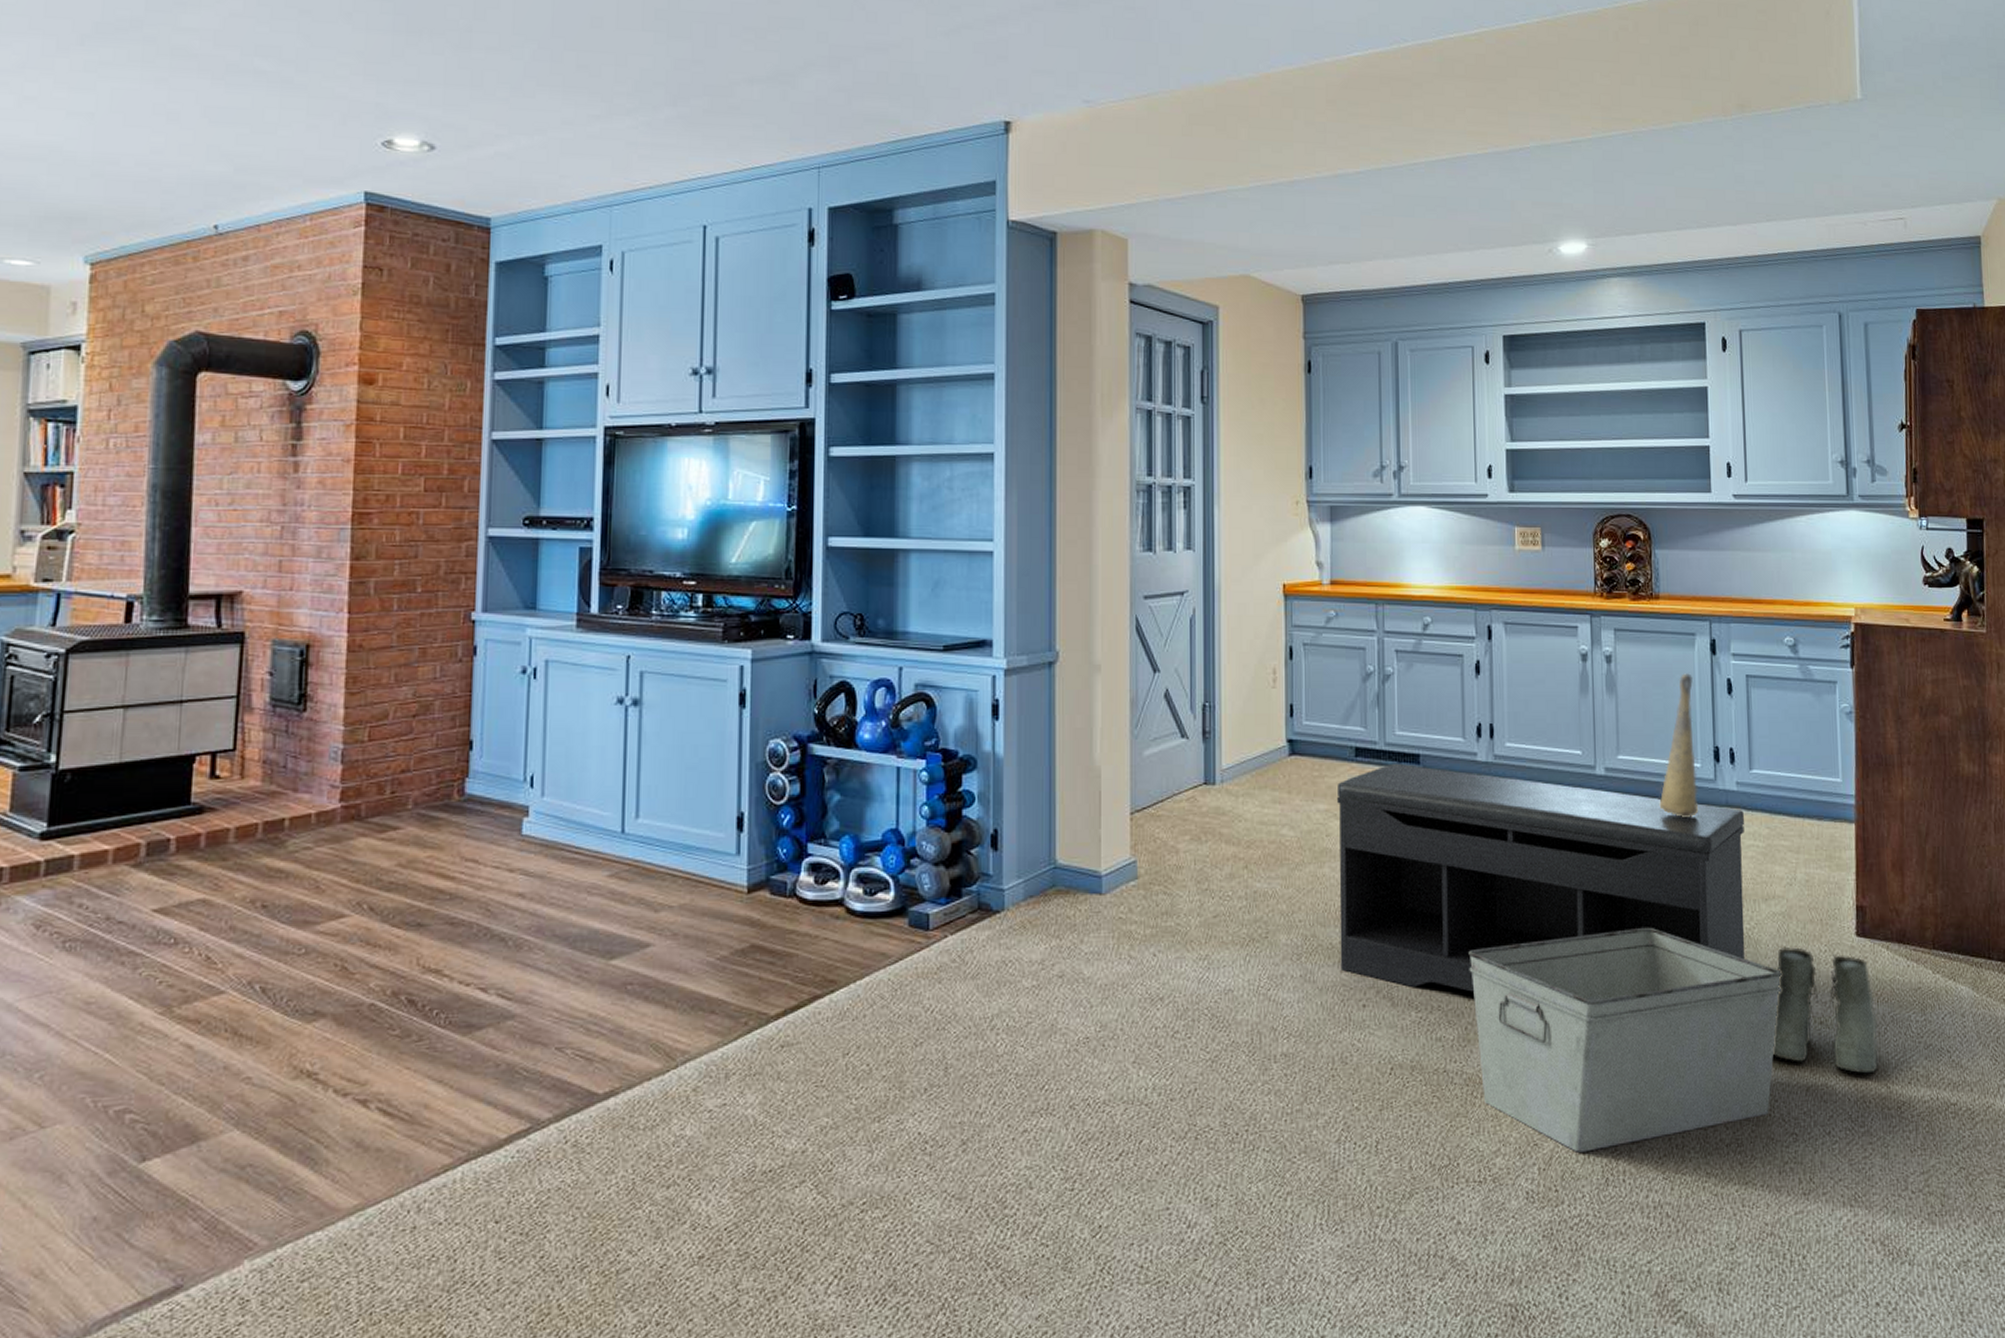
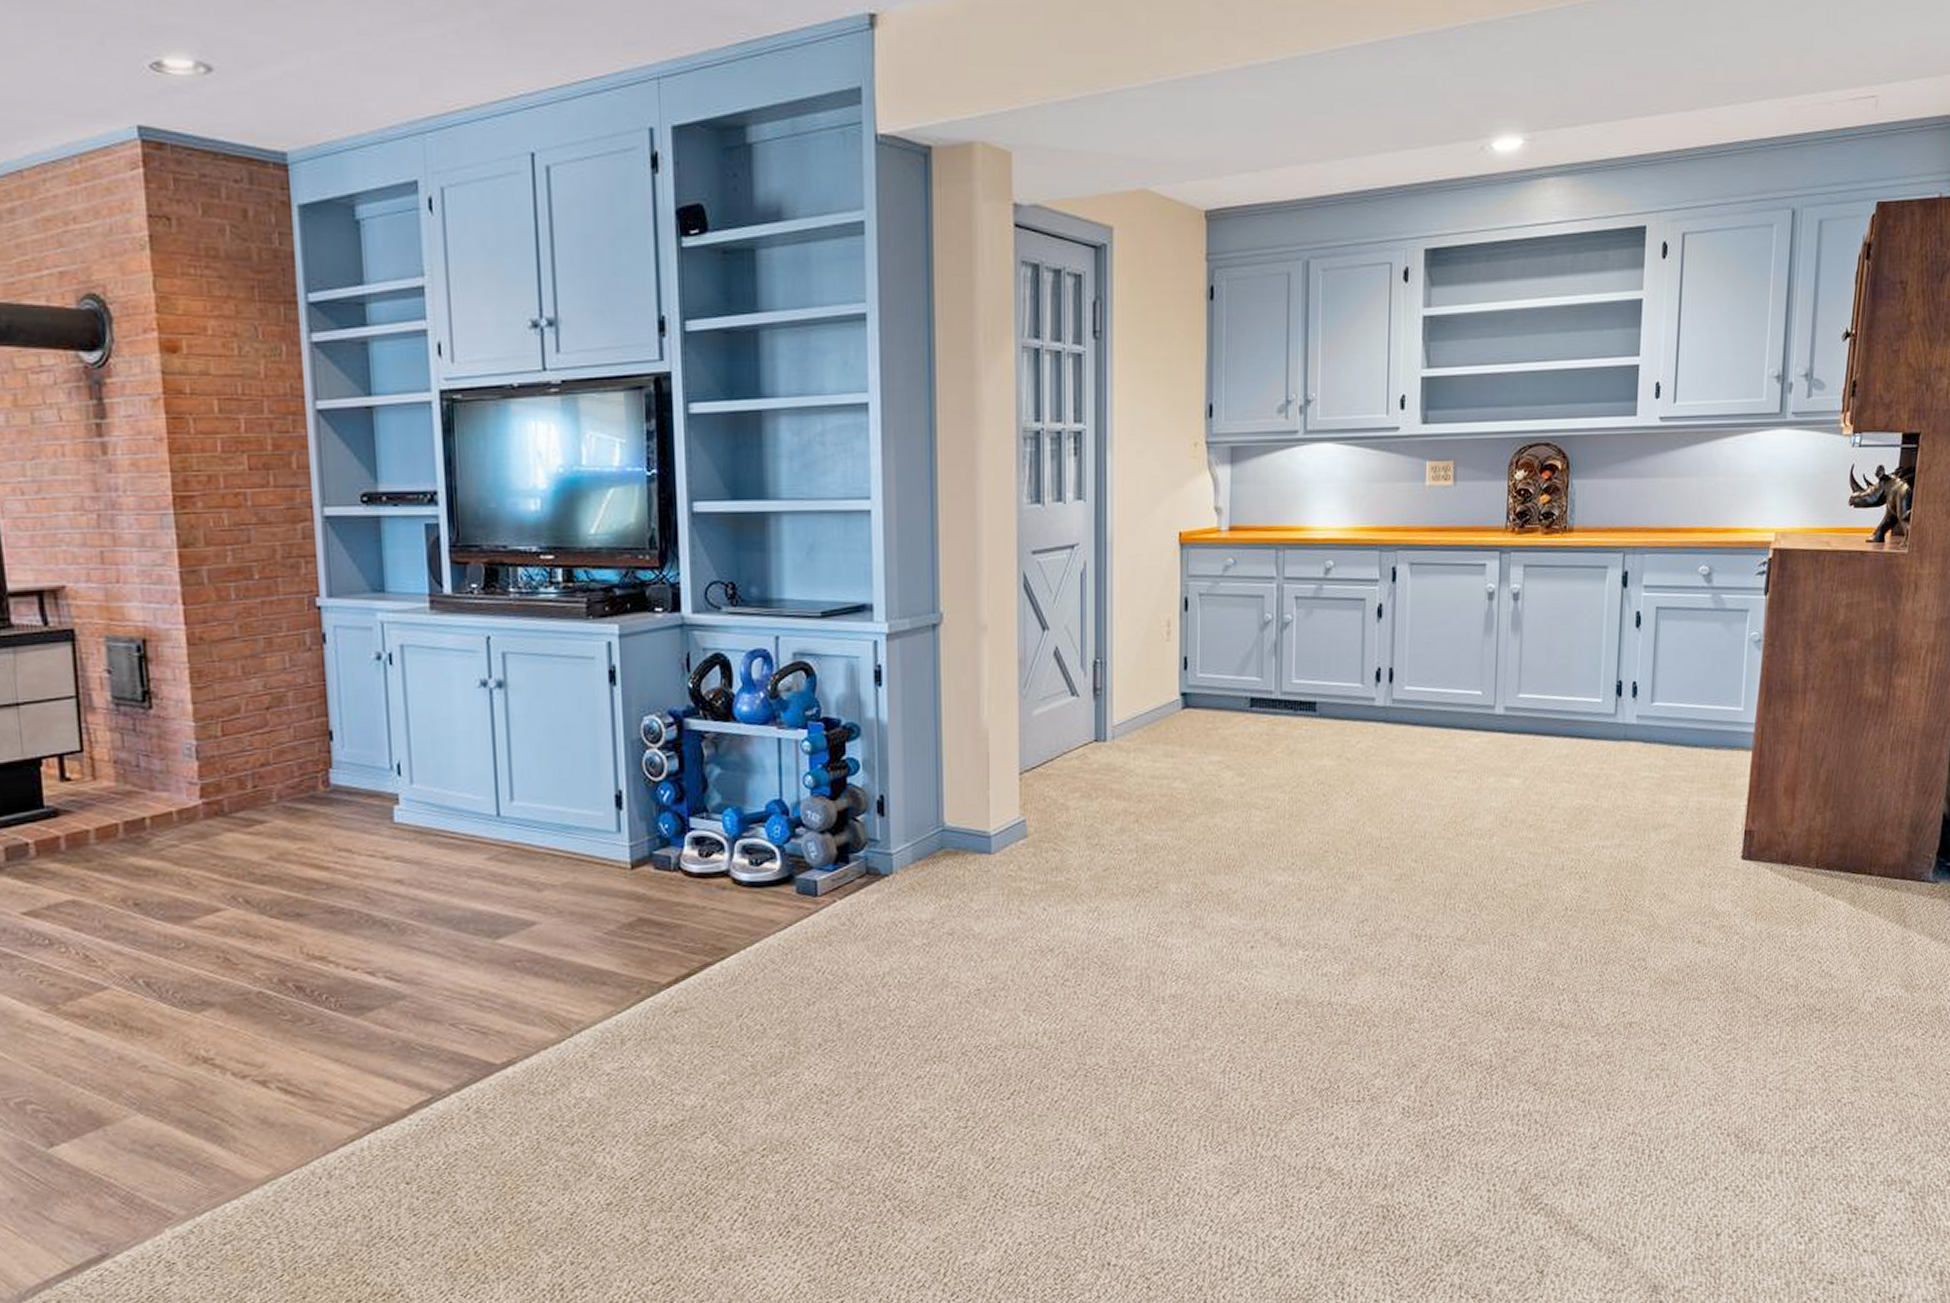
bench: present [1336,763,1745,992] -> none [1230,711,1642,930]
storage bin: present [1468,927,1782,1152] -> none [1357,860,1665,1071]
decorative vase: present [1659,673,1699,818] -> none [1557,608,1601,753]
boots: present [1772,946,1878,1074] -> none [1648,872,1753,987]

